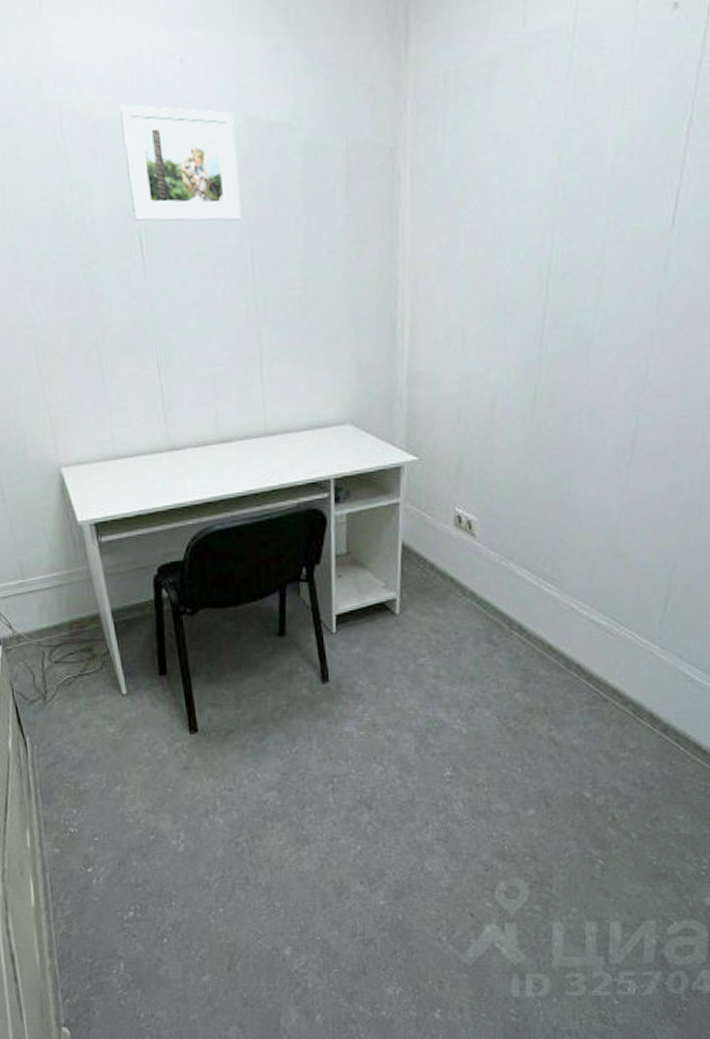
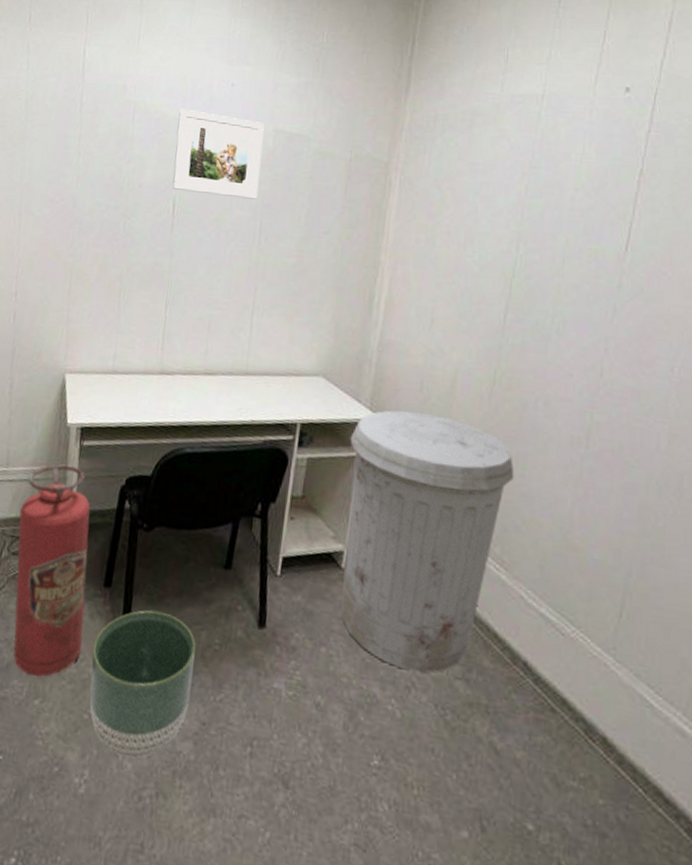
fire extinguisher: none [50,565,150,768] -> present [13,464,91,678]
planter: none [161,687,267,815] -> present [89,610,196,759]
trash can: none [388,445,561,693] -> present [341,410,515,673]

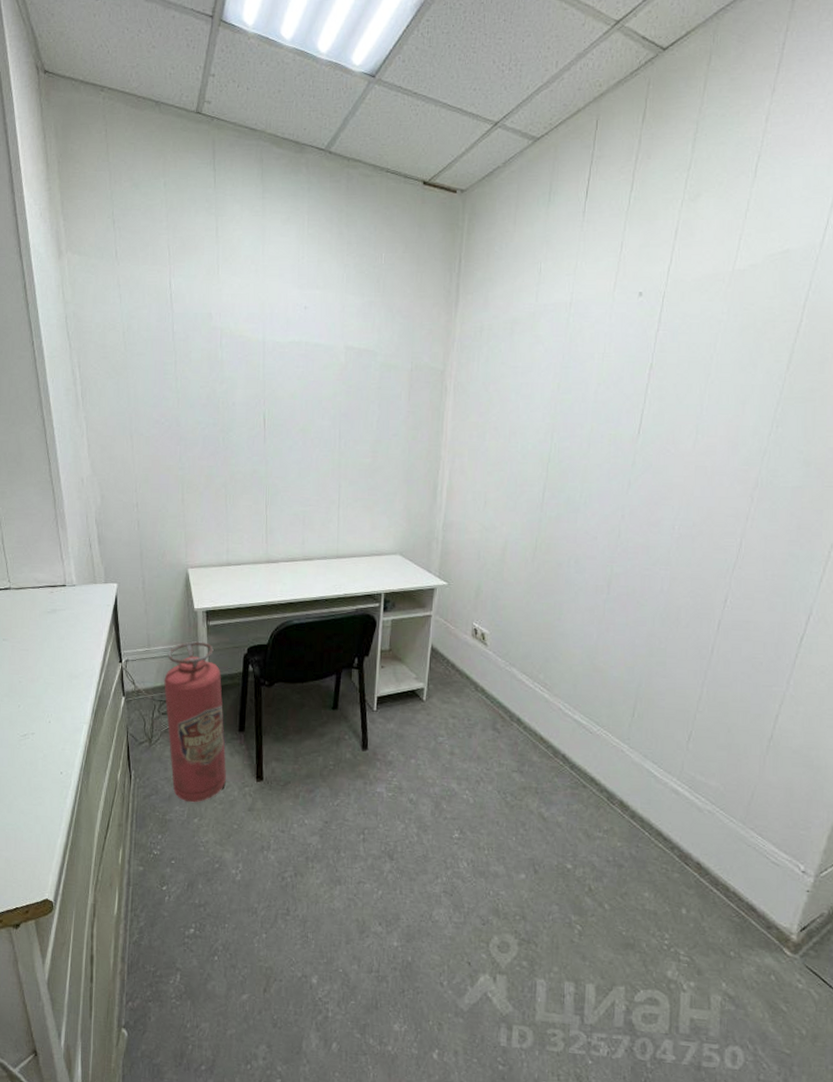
planter: present [89,610,196,759] -> none [235,745,315,852]
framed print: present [172,108,265,199] -> none [260,332,336,410]
trash can: present [341,410,515,673] -> none [424,576,553,770]

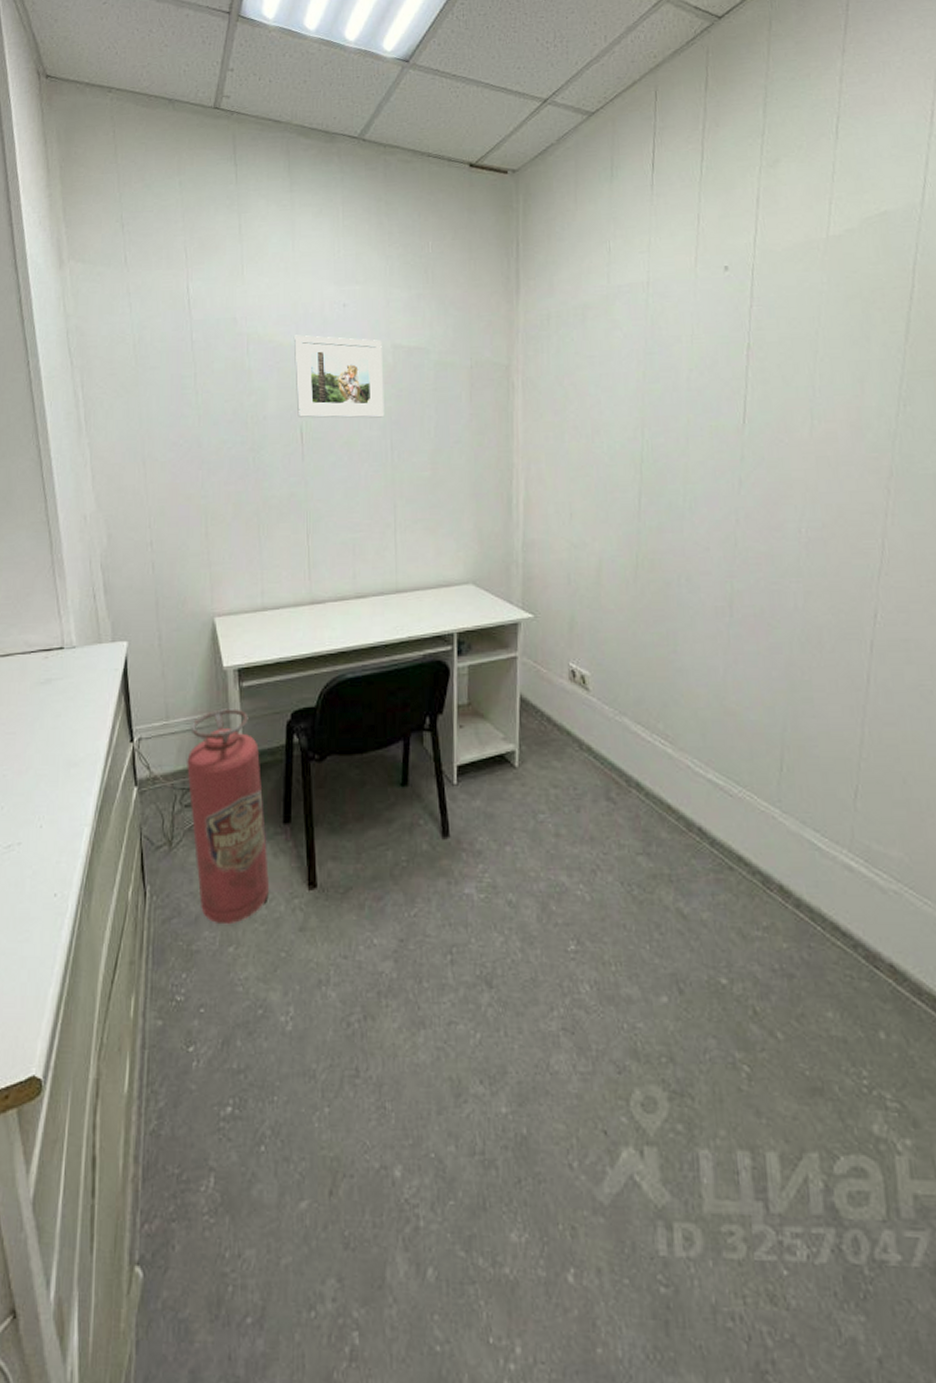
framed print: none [260,332,336,410] -> present [293,335,385,418]

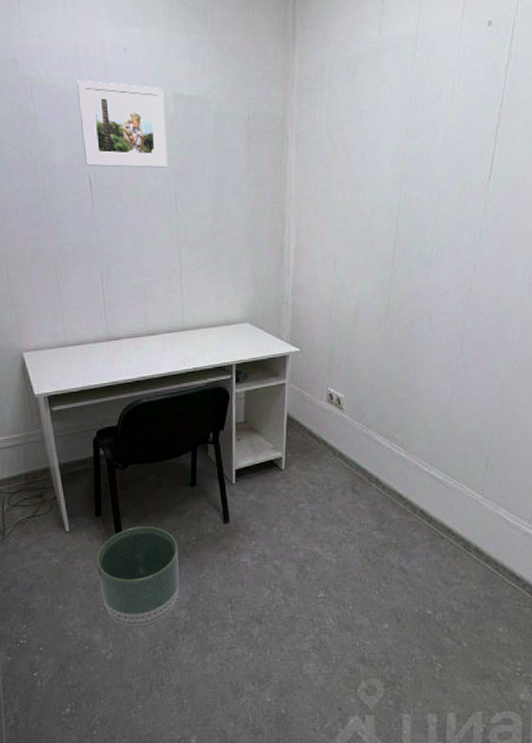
fire extinguisher: present [187,708,269,925] -> none [10,429,87,591]
planter: none [281,838,384,987] -> present [96,526,180,629]

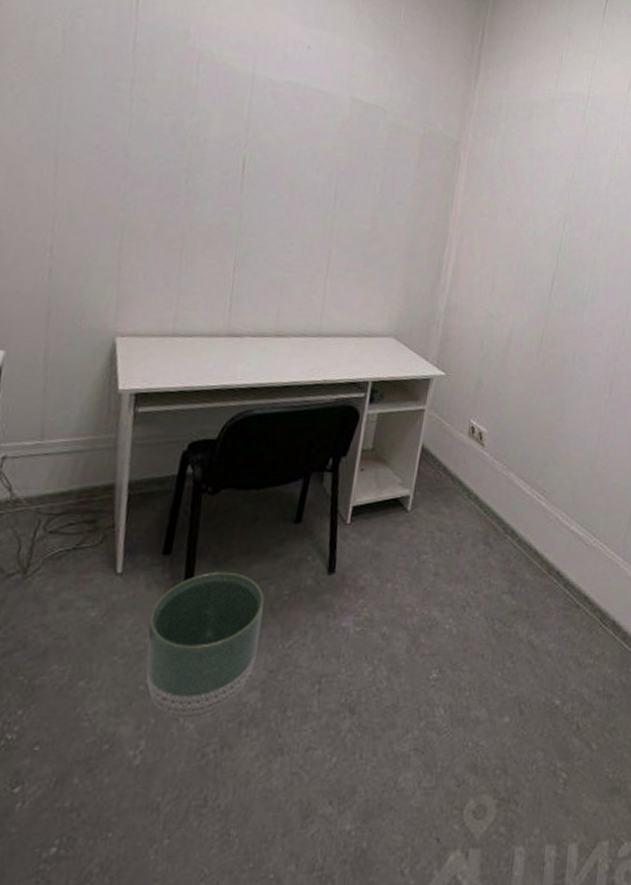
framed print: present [76,80,168,168] -> none [242,64,341,165]

